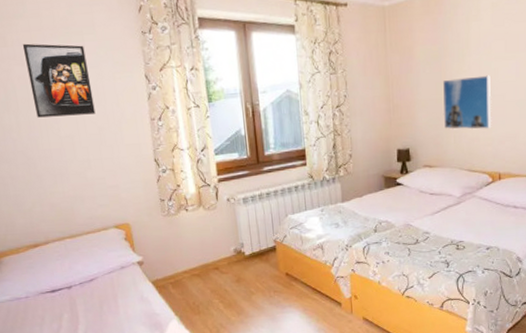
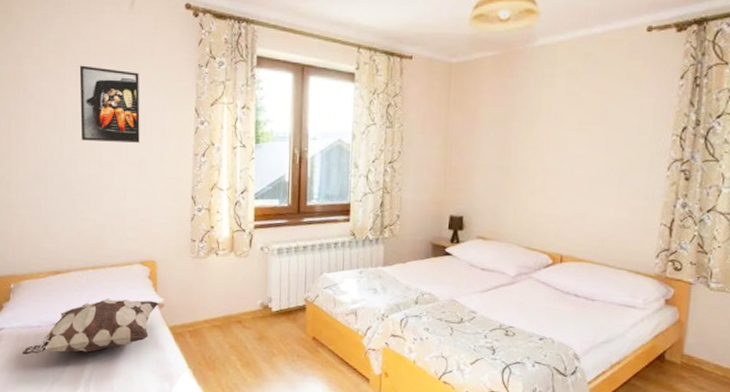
decorative pillow: none [14,260,139,325] -> present [21,298,159,355]
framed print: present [443,75,492,130] -> none [504,146,560,205]

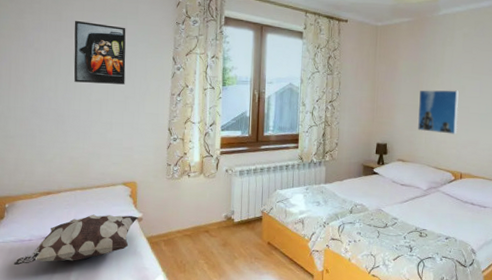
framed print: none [504,146,560,205] -> present [417,90,459,134]

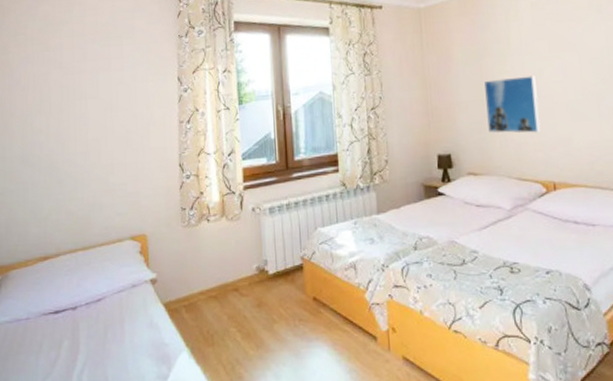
decorative pillow: present [13,214,138,266] -> none [9,278,152,353]
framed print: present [74,20,126,85] -> none [63,48,125,120]

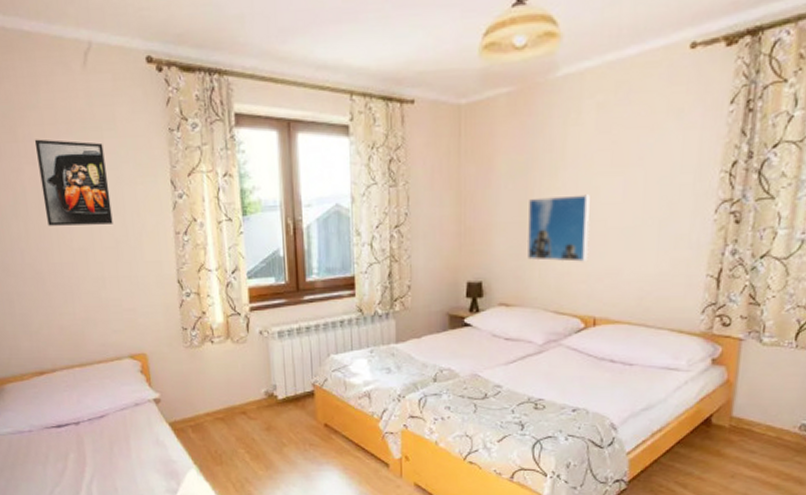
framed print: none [63,48,125,120] -> present [34,139,113,226]

